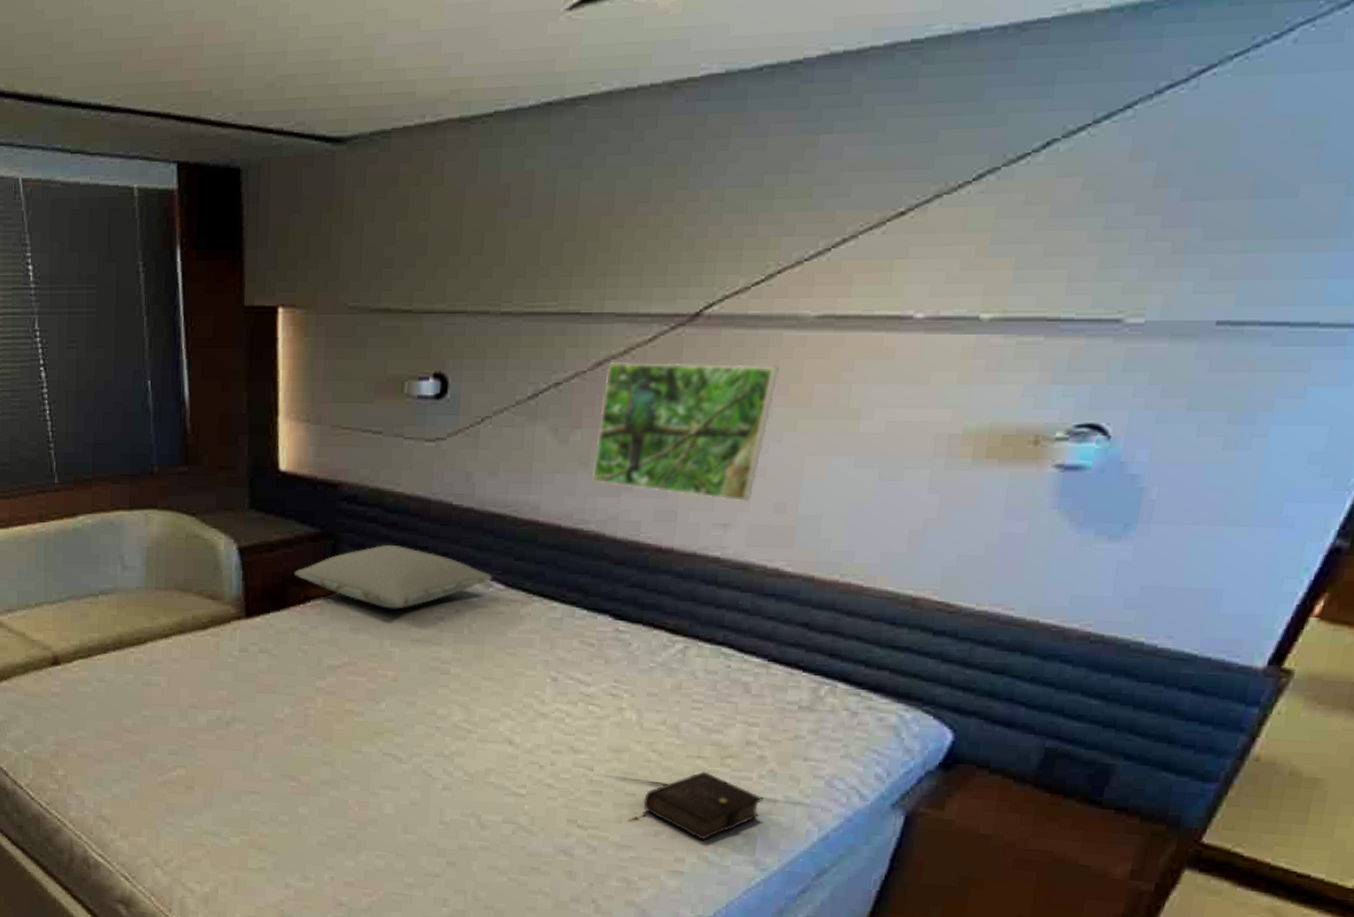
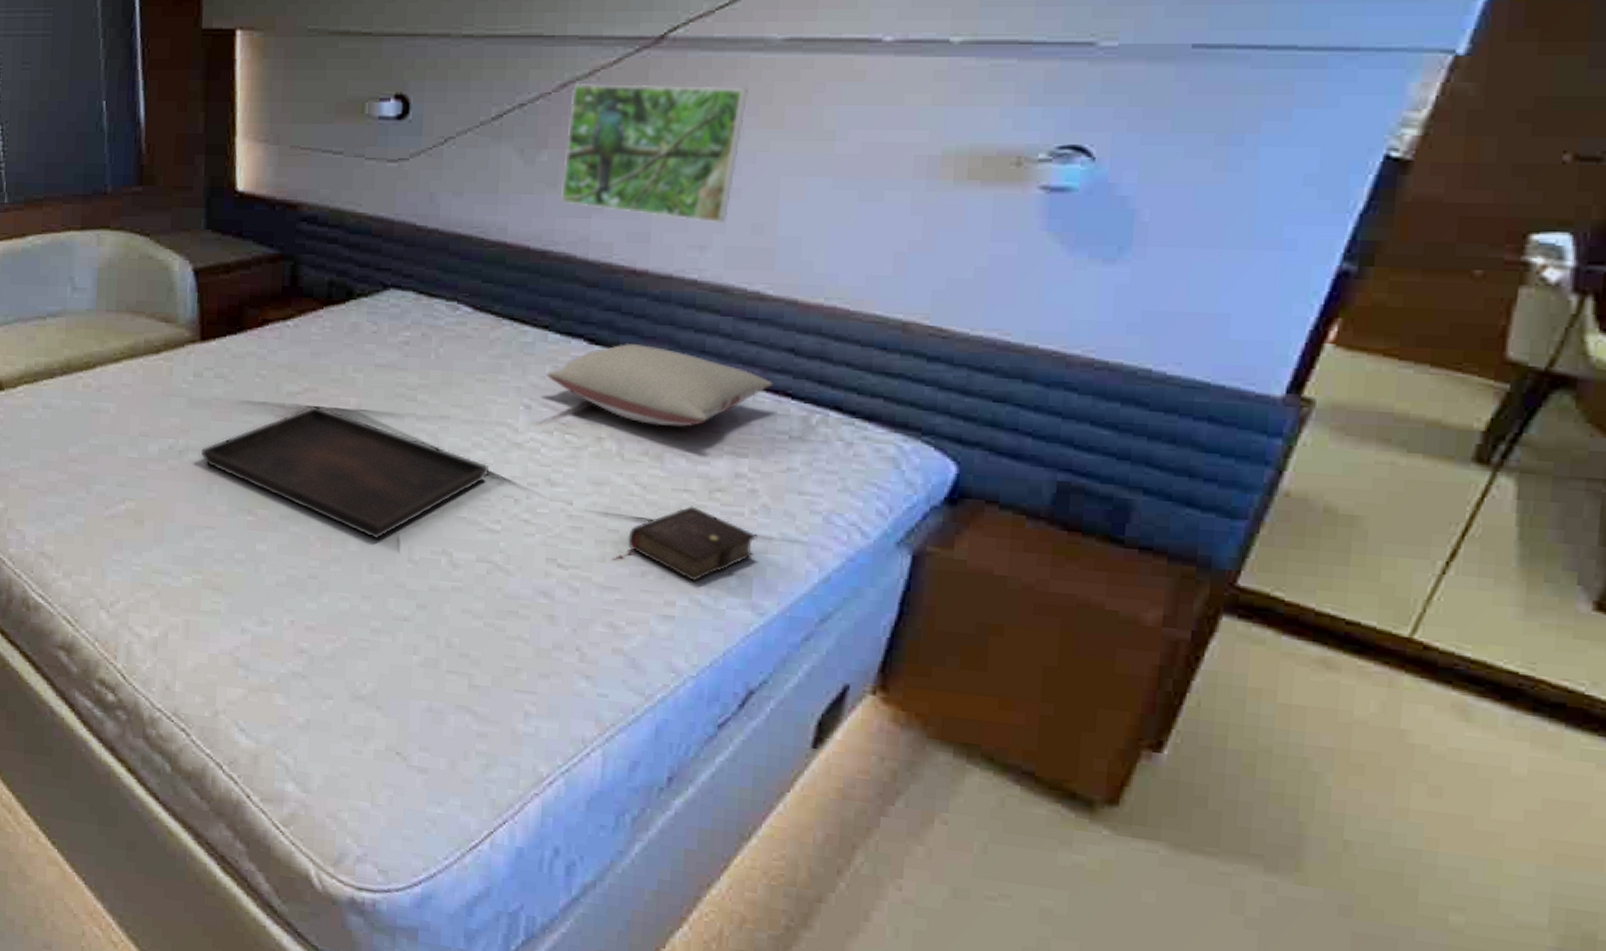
serving tray: none [246,678,517,803] -> present [200,405,490,540]
pillow: present [294,544,493,609] -> none [252,265,460,333]
pillow: none [573,619,786,698] -> present [547,344,773,427]

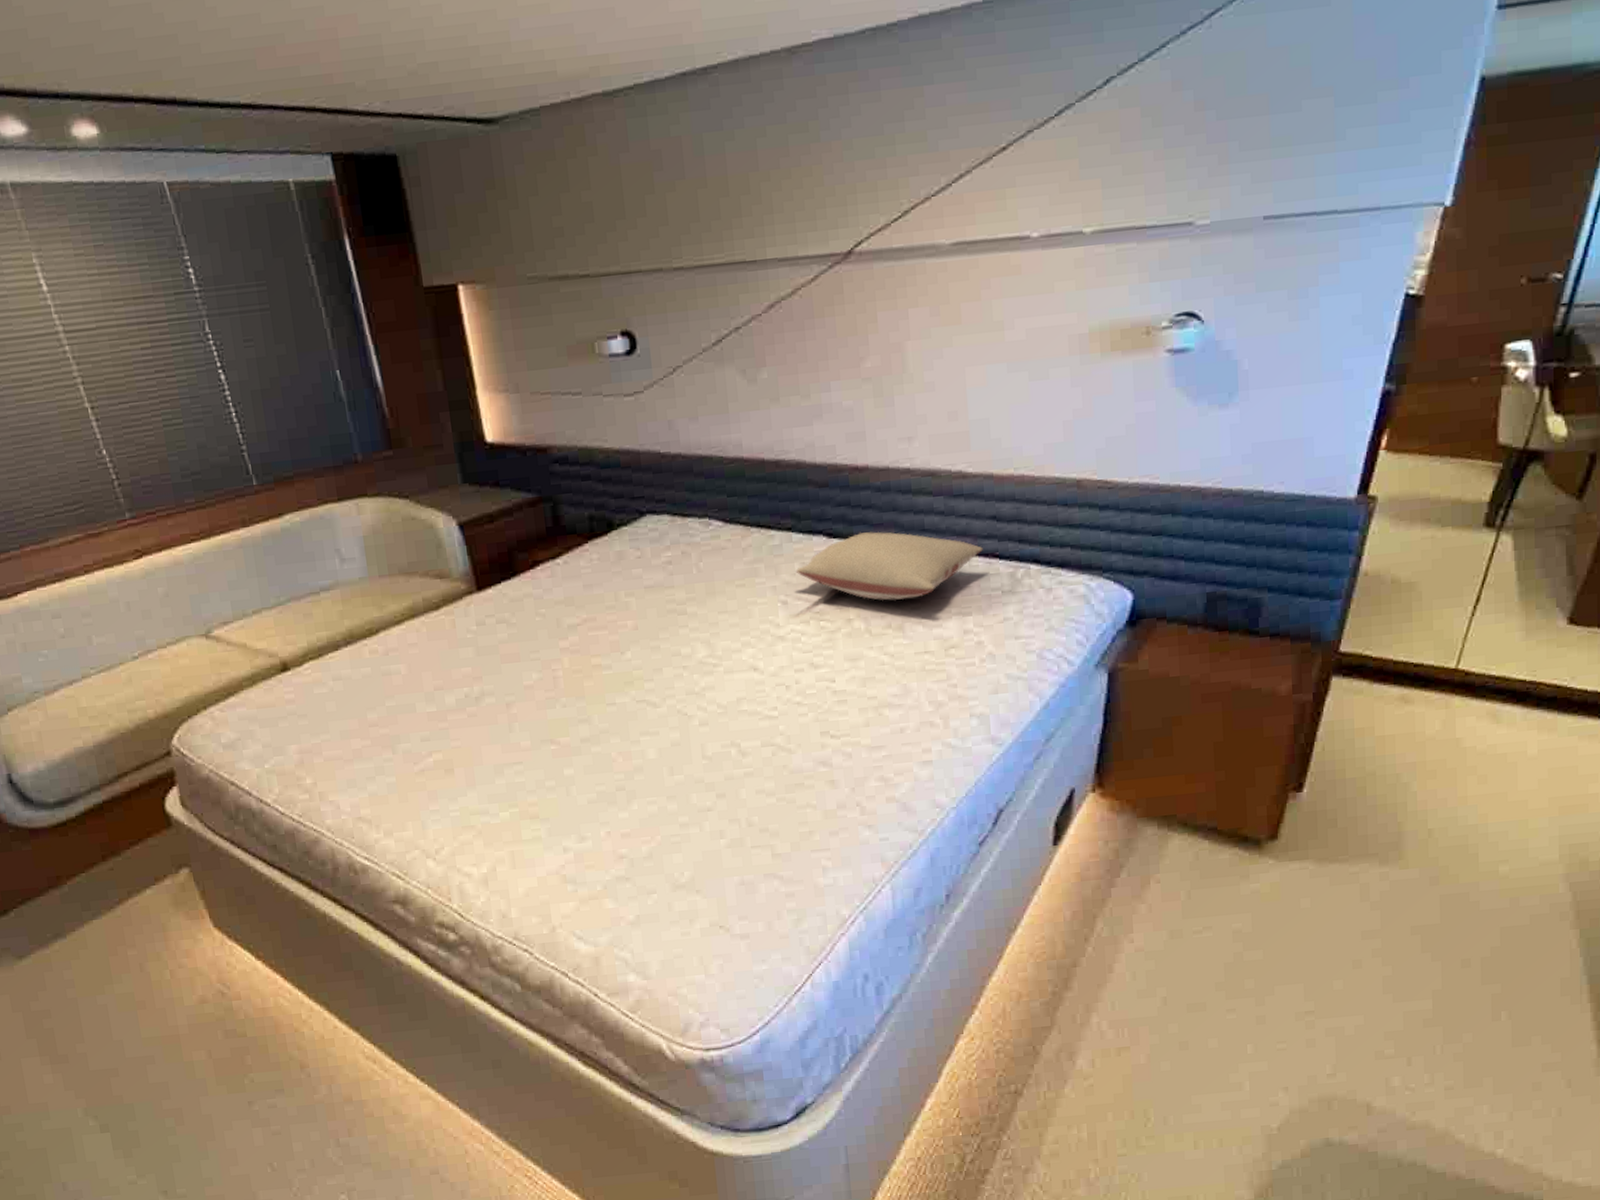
serving tray: present [200,405,490,540] -> none [496,633,761,744]
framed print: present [560,82,748,224] -> none [779,291,929,416]
book: present [613,506,758,582] -> none [875,664,989,728]

